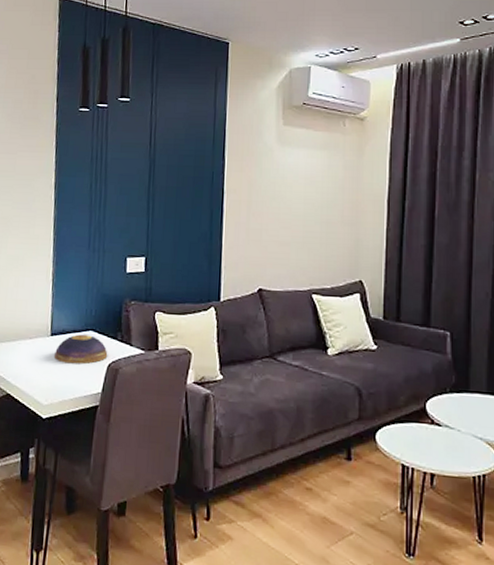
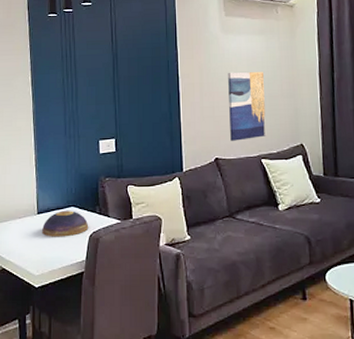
wall art: none [278,190,322,271] -> present [228,72,267,141]

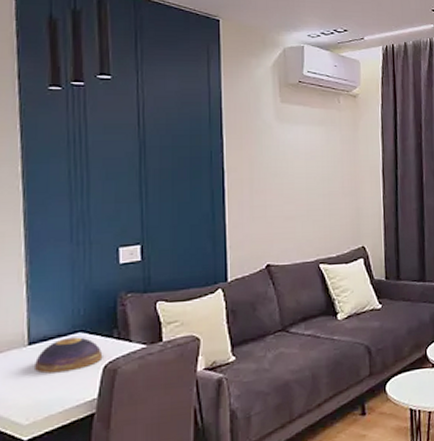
wall art: present [228,72,267,141] -> none [283,166,325,245]

